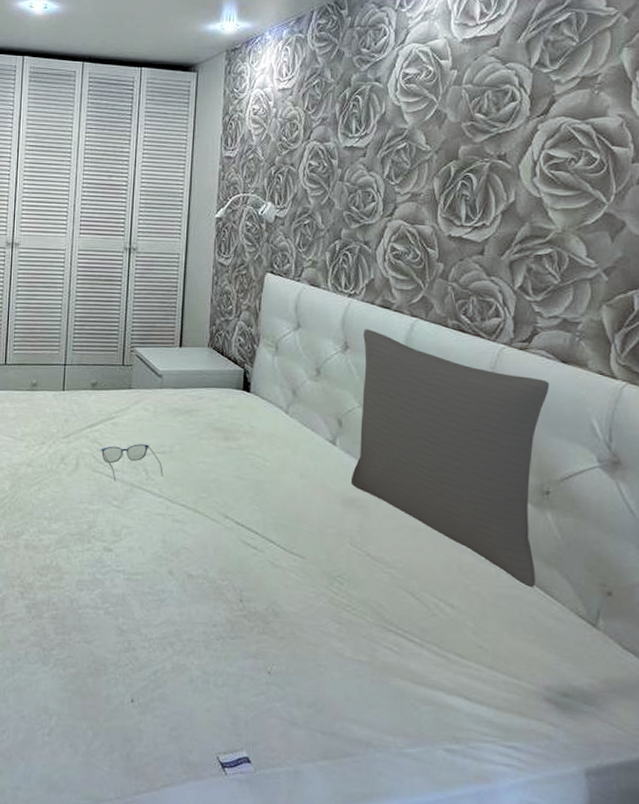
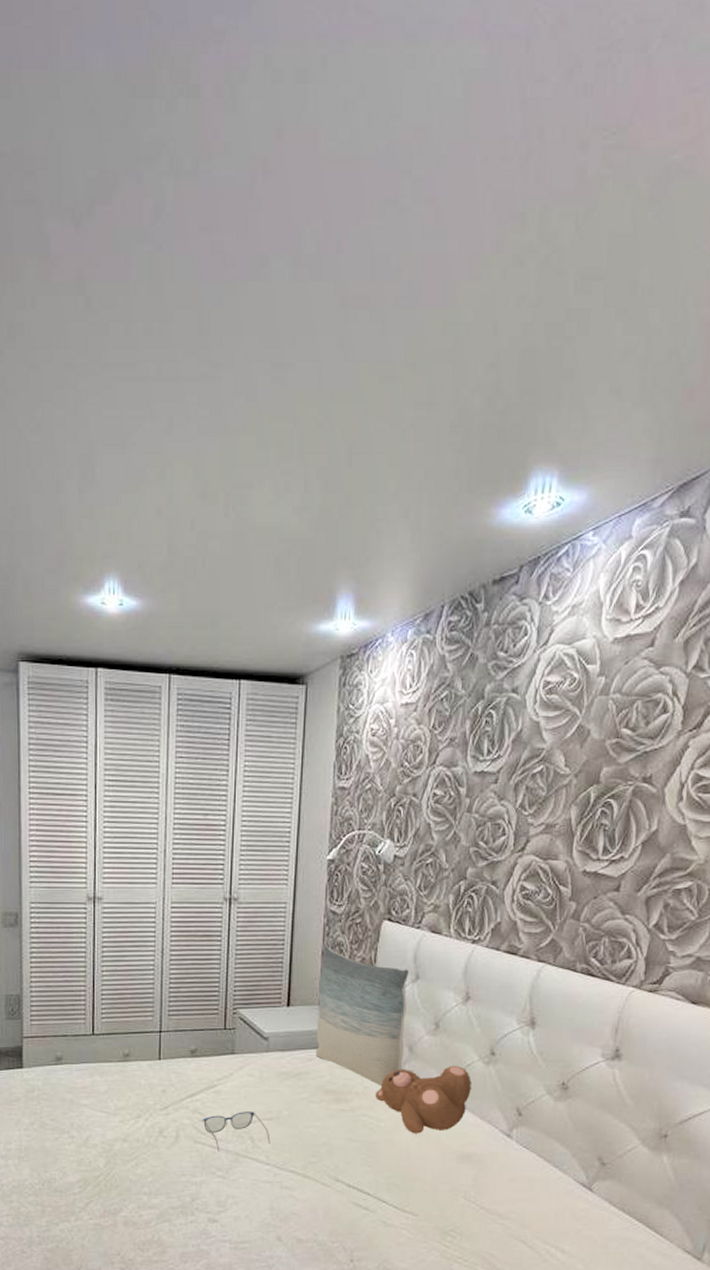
pillow: none [205,293,291,427] -> present [315,946,409,1086]
teddy bear: none [262,411,354,476] -> present [375,1066,473,1134]
pillow: present [352,329,549,588] -> none [468,977,677,1229]

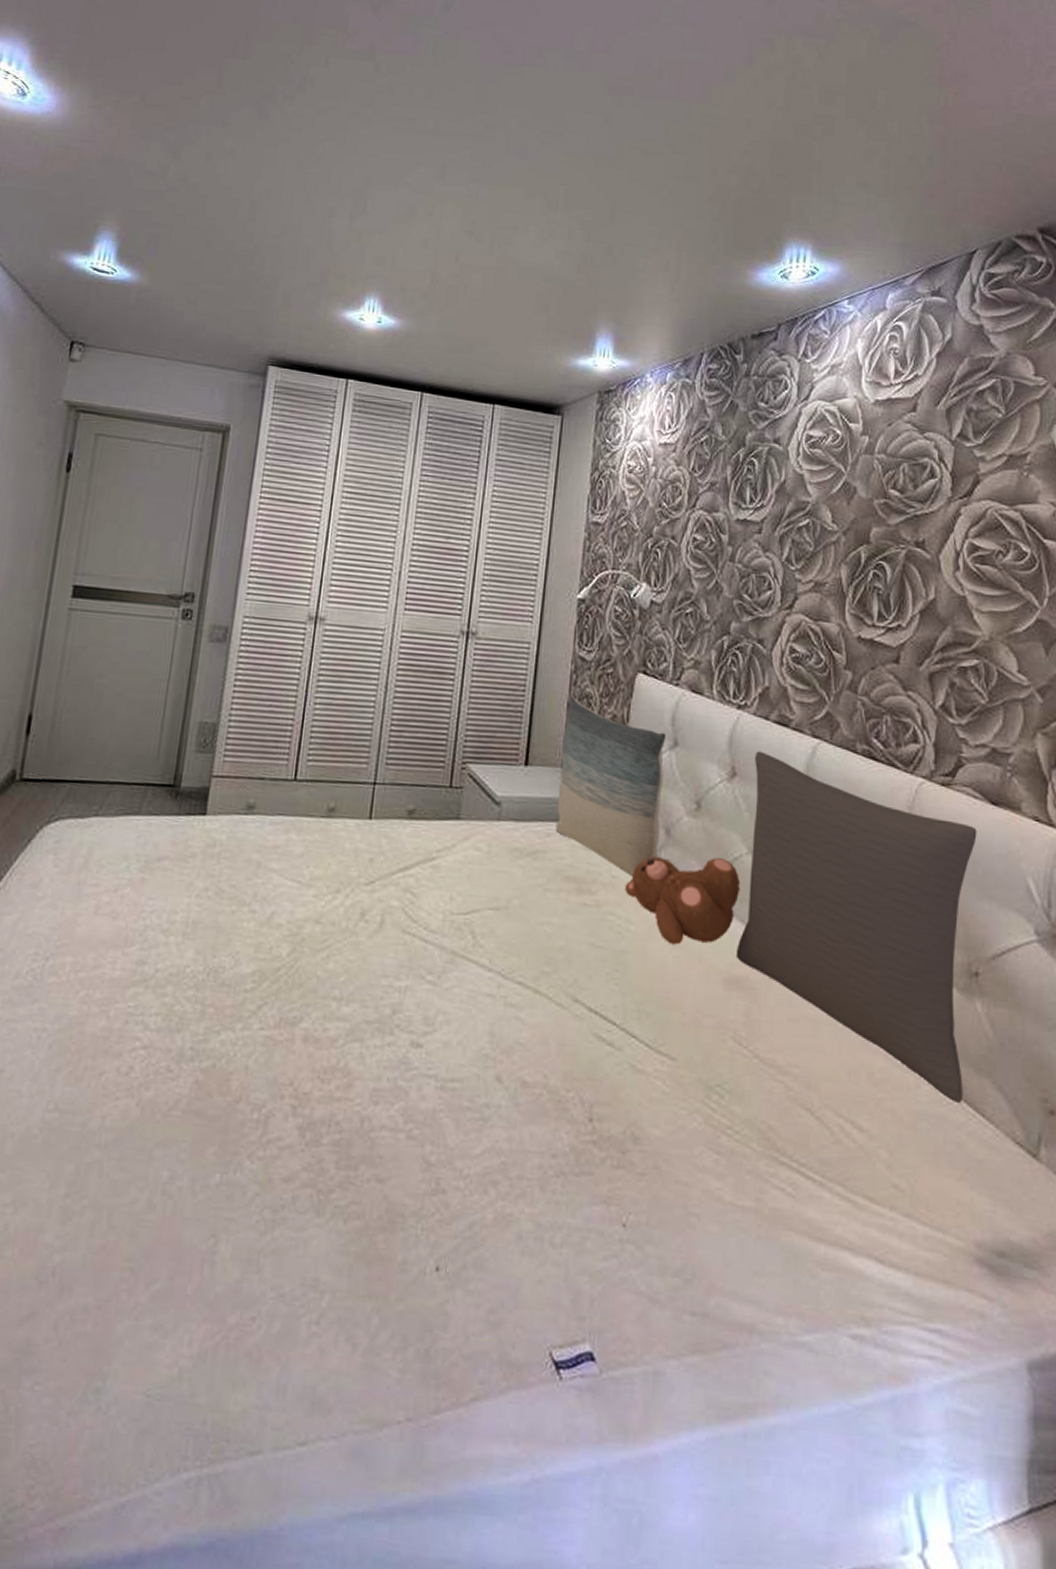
glasses: present [202,1112,270,1152] -> none [414,895,496,948]
pillow: none [468,977,677,1229] -> present [737,751,977,1104]

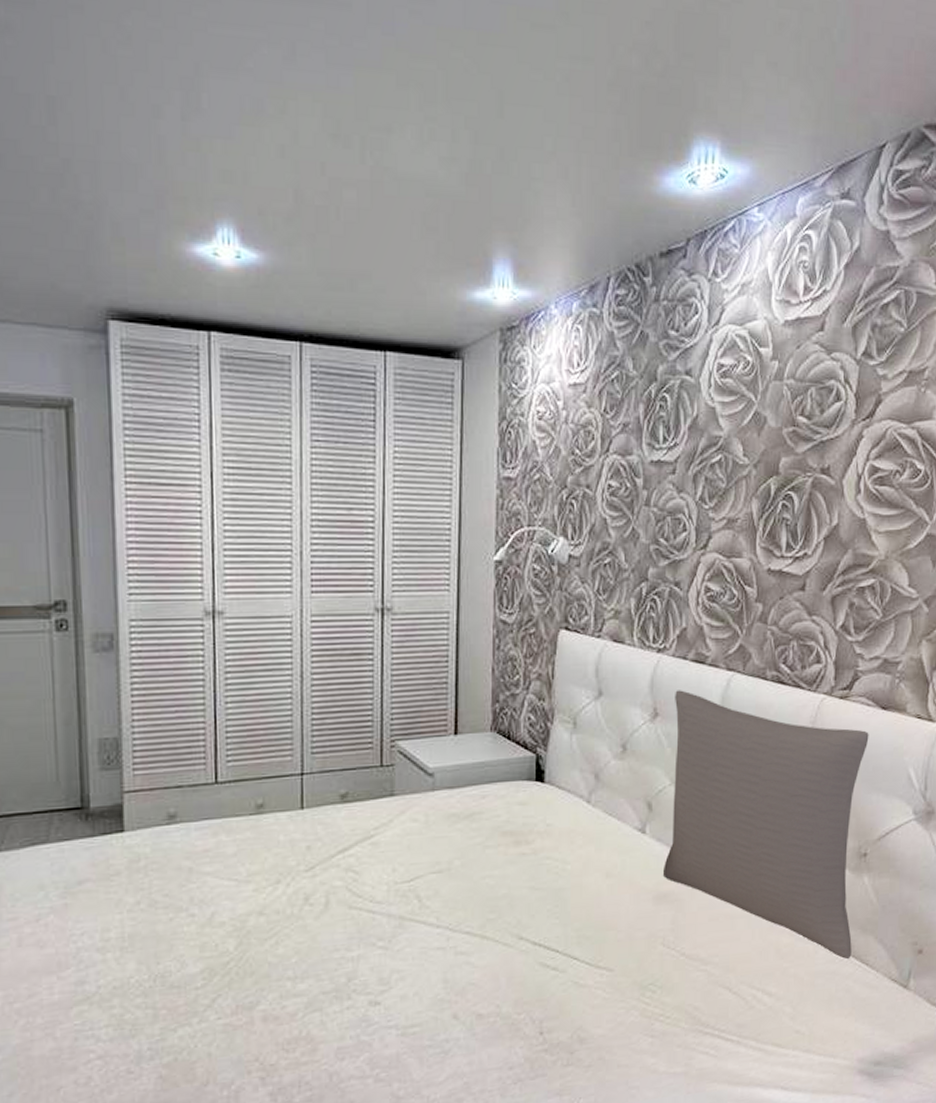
pillow: present [555,696,667,877] -> none [489,661,591,823]
teddy bear: present [625,856,741,945] -> none [560,793,665,875]

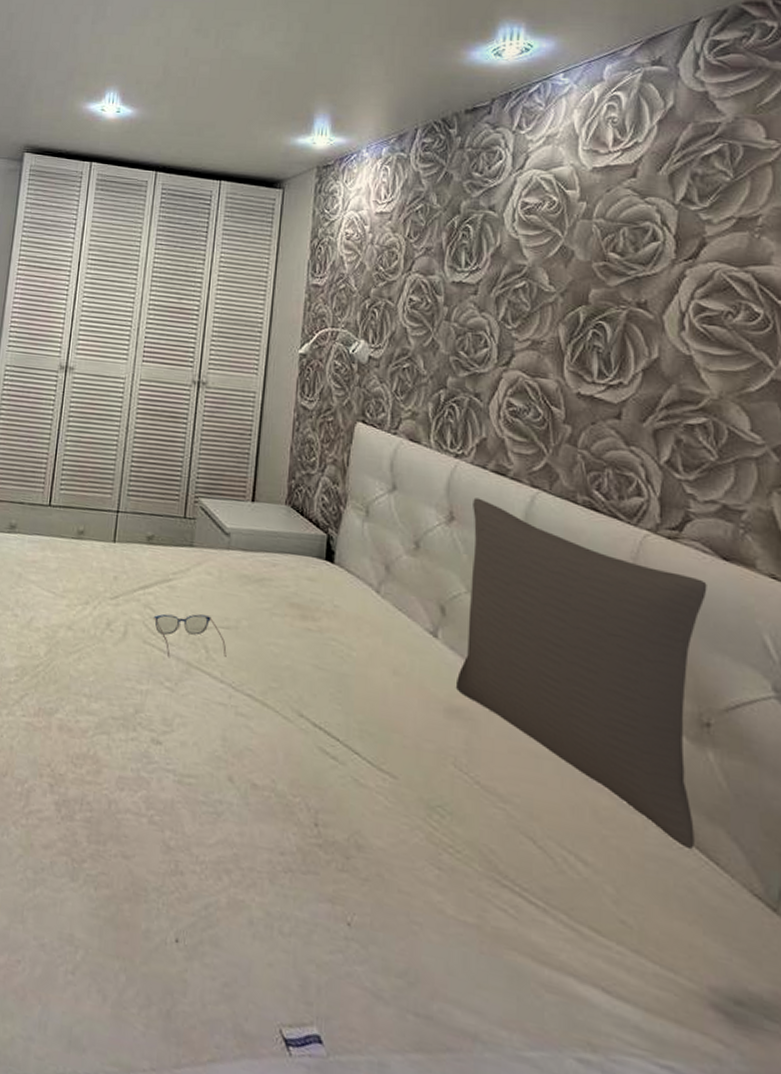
glasses: none [357,864,441,918] -> present [153,613,227,658]

